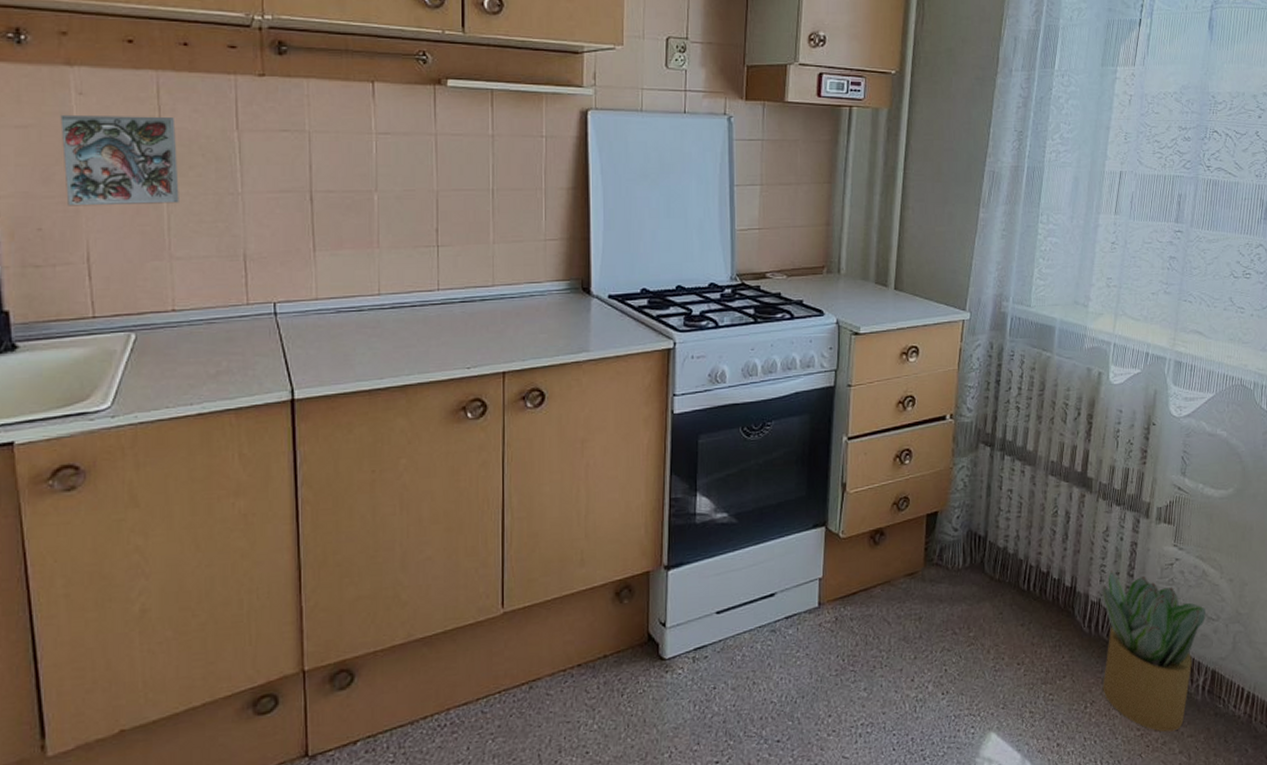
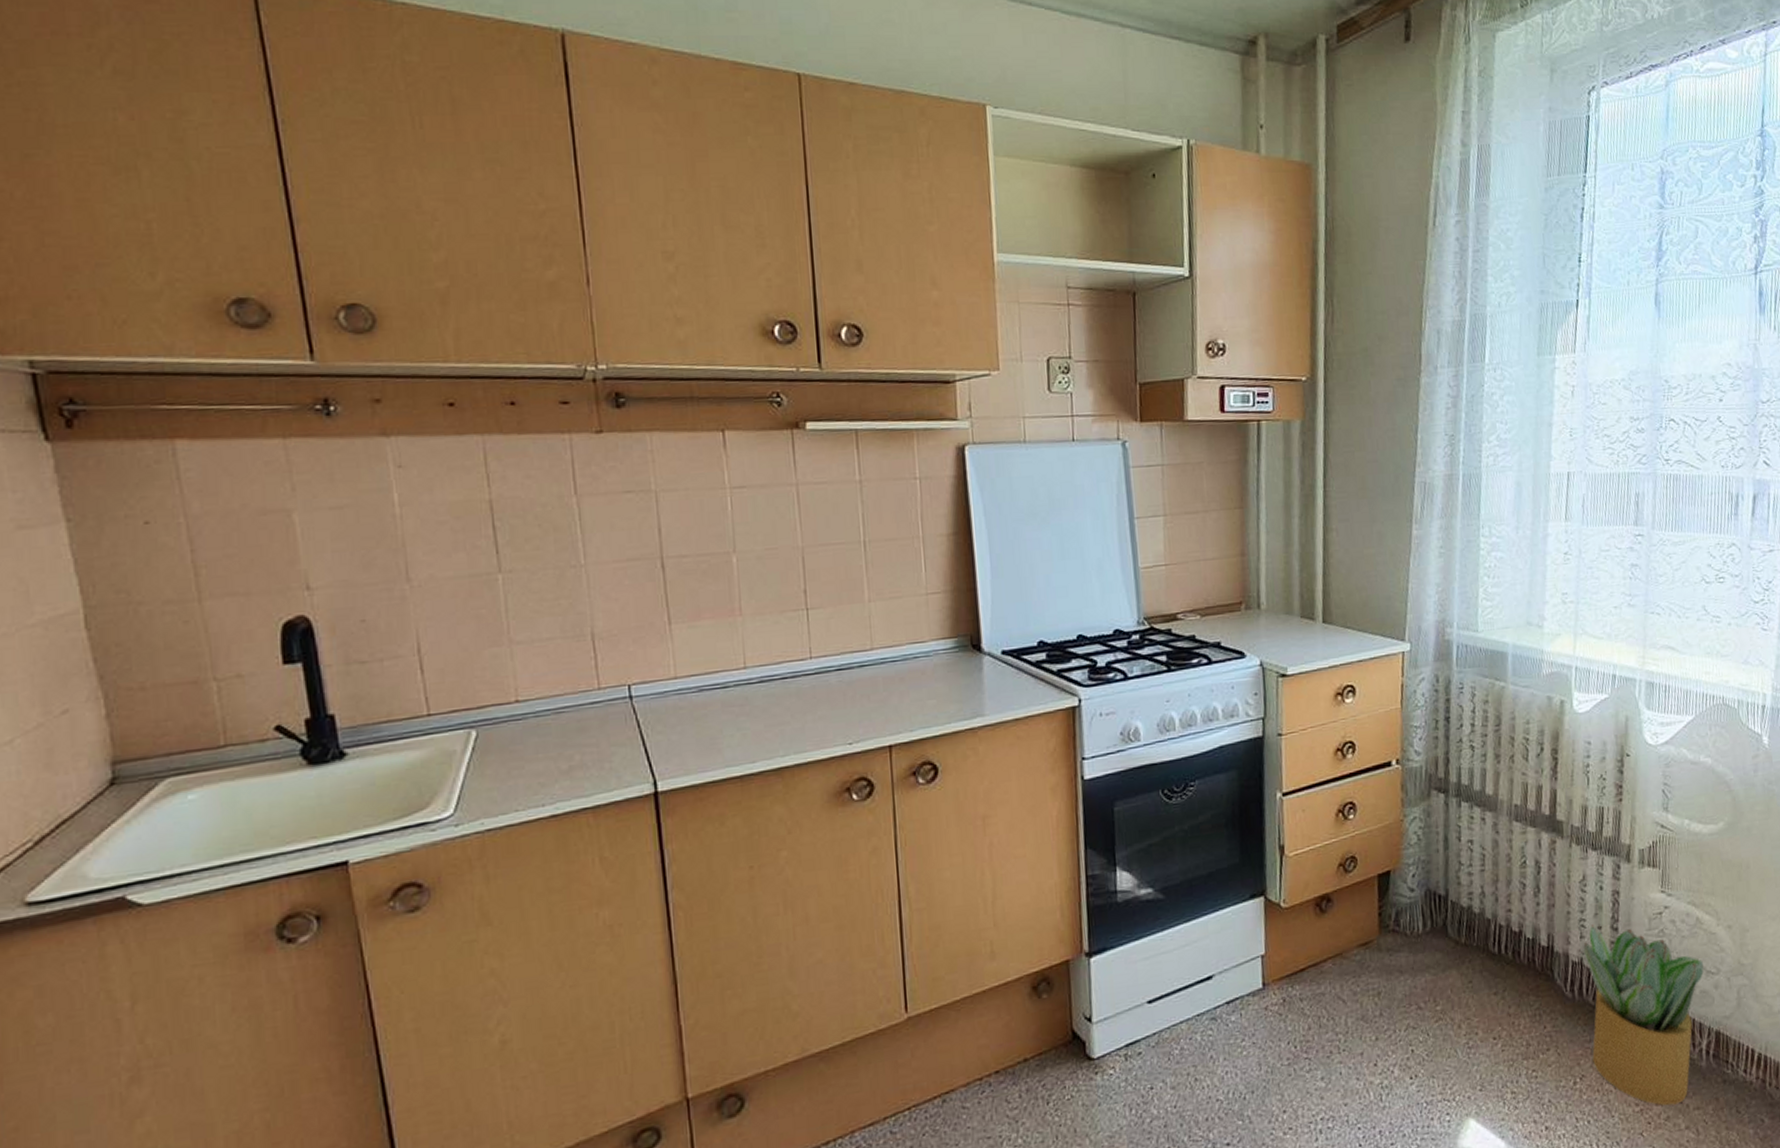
decorative tile: present [60,114,179,206] -> none [379,485,516,593]

